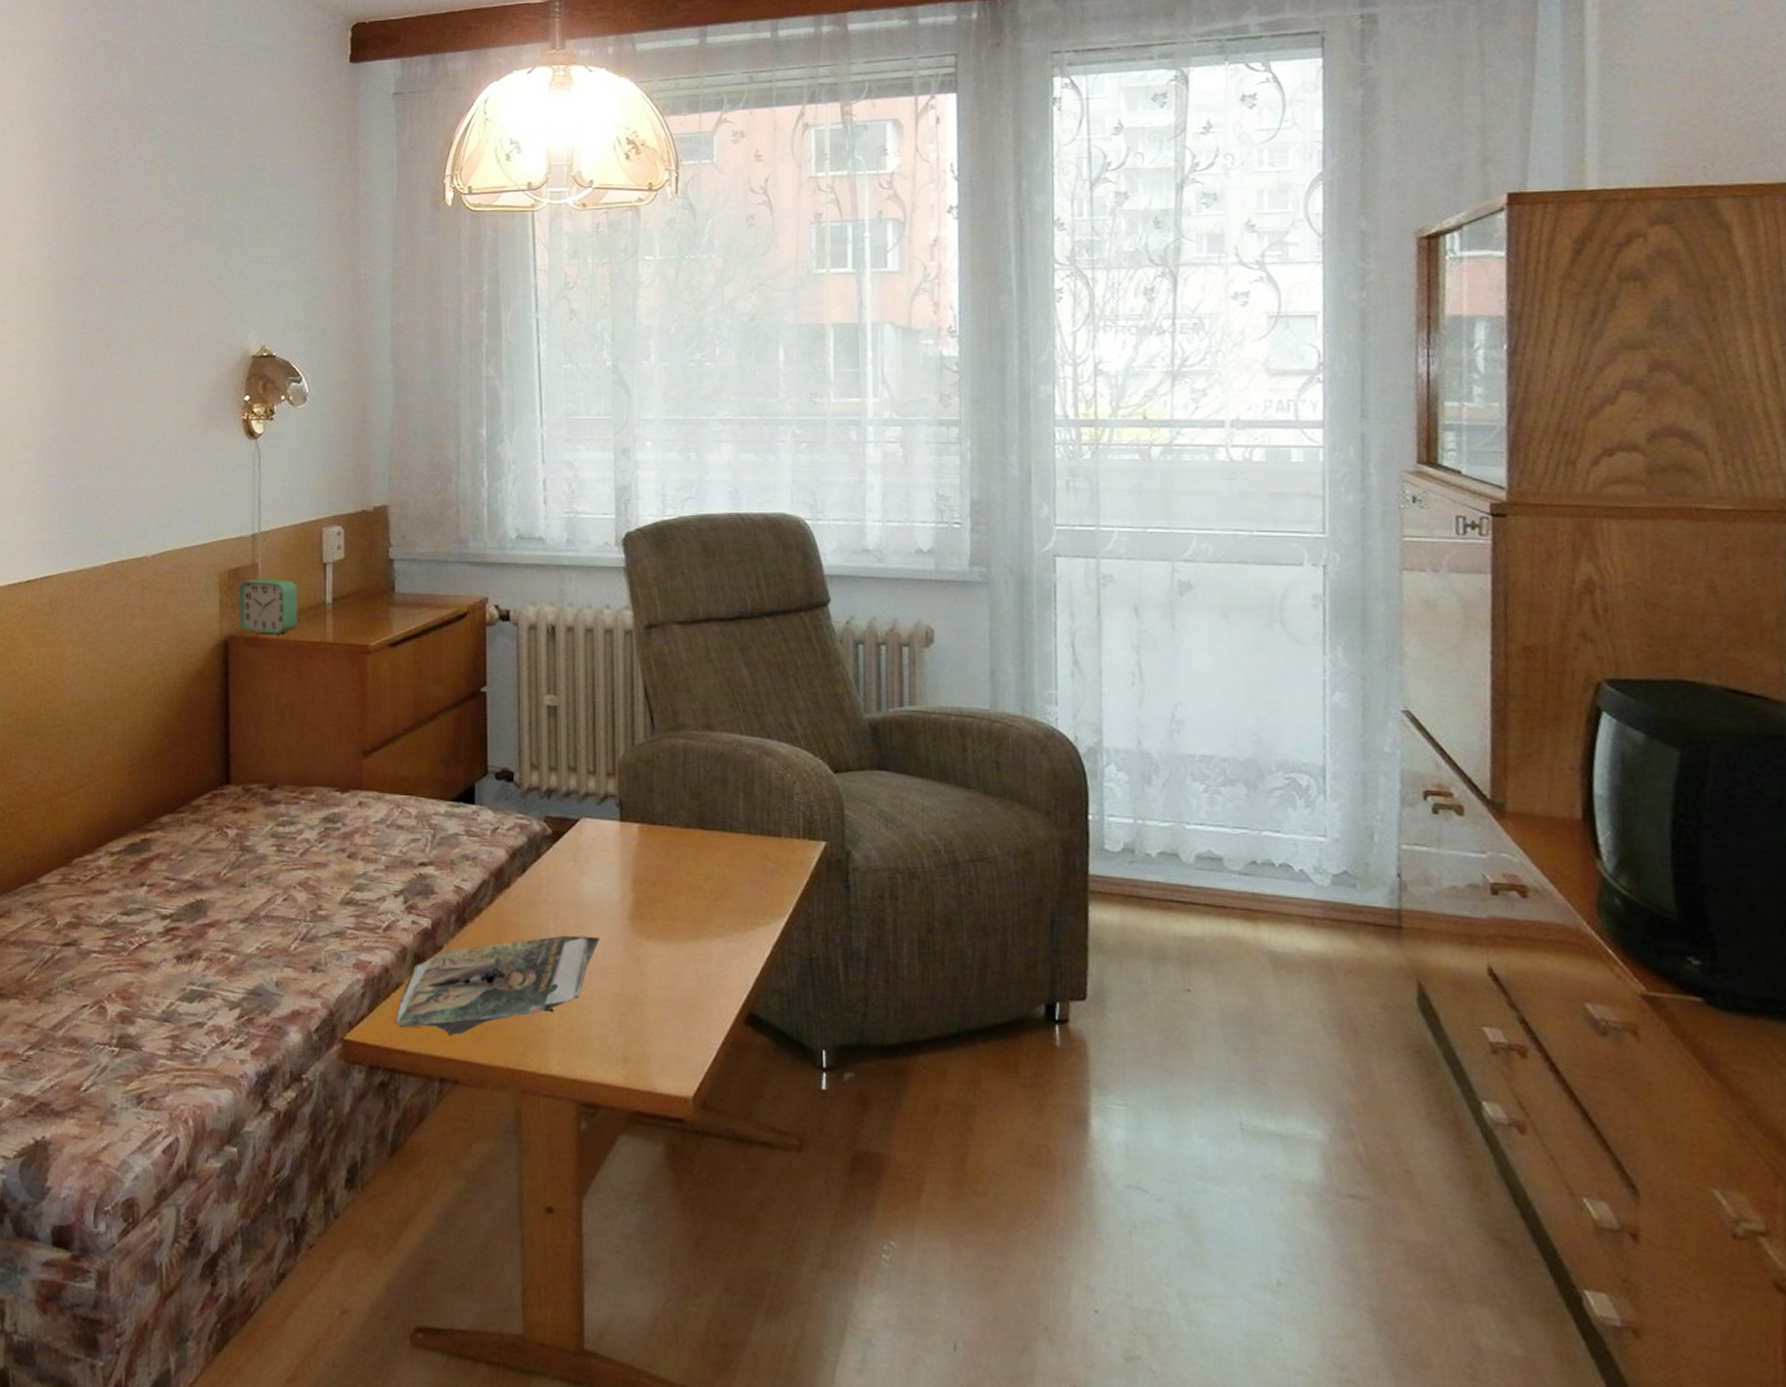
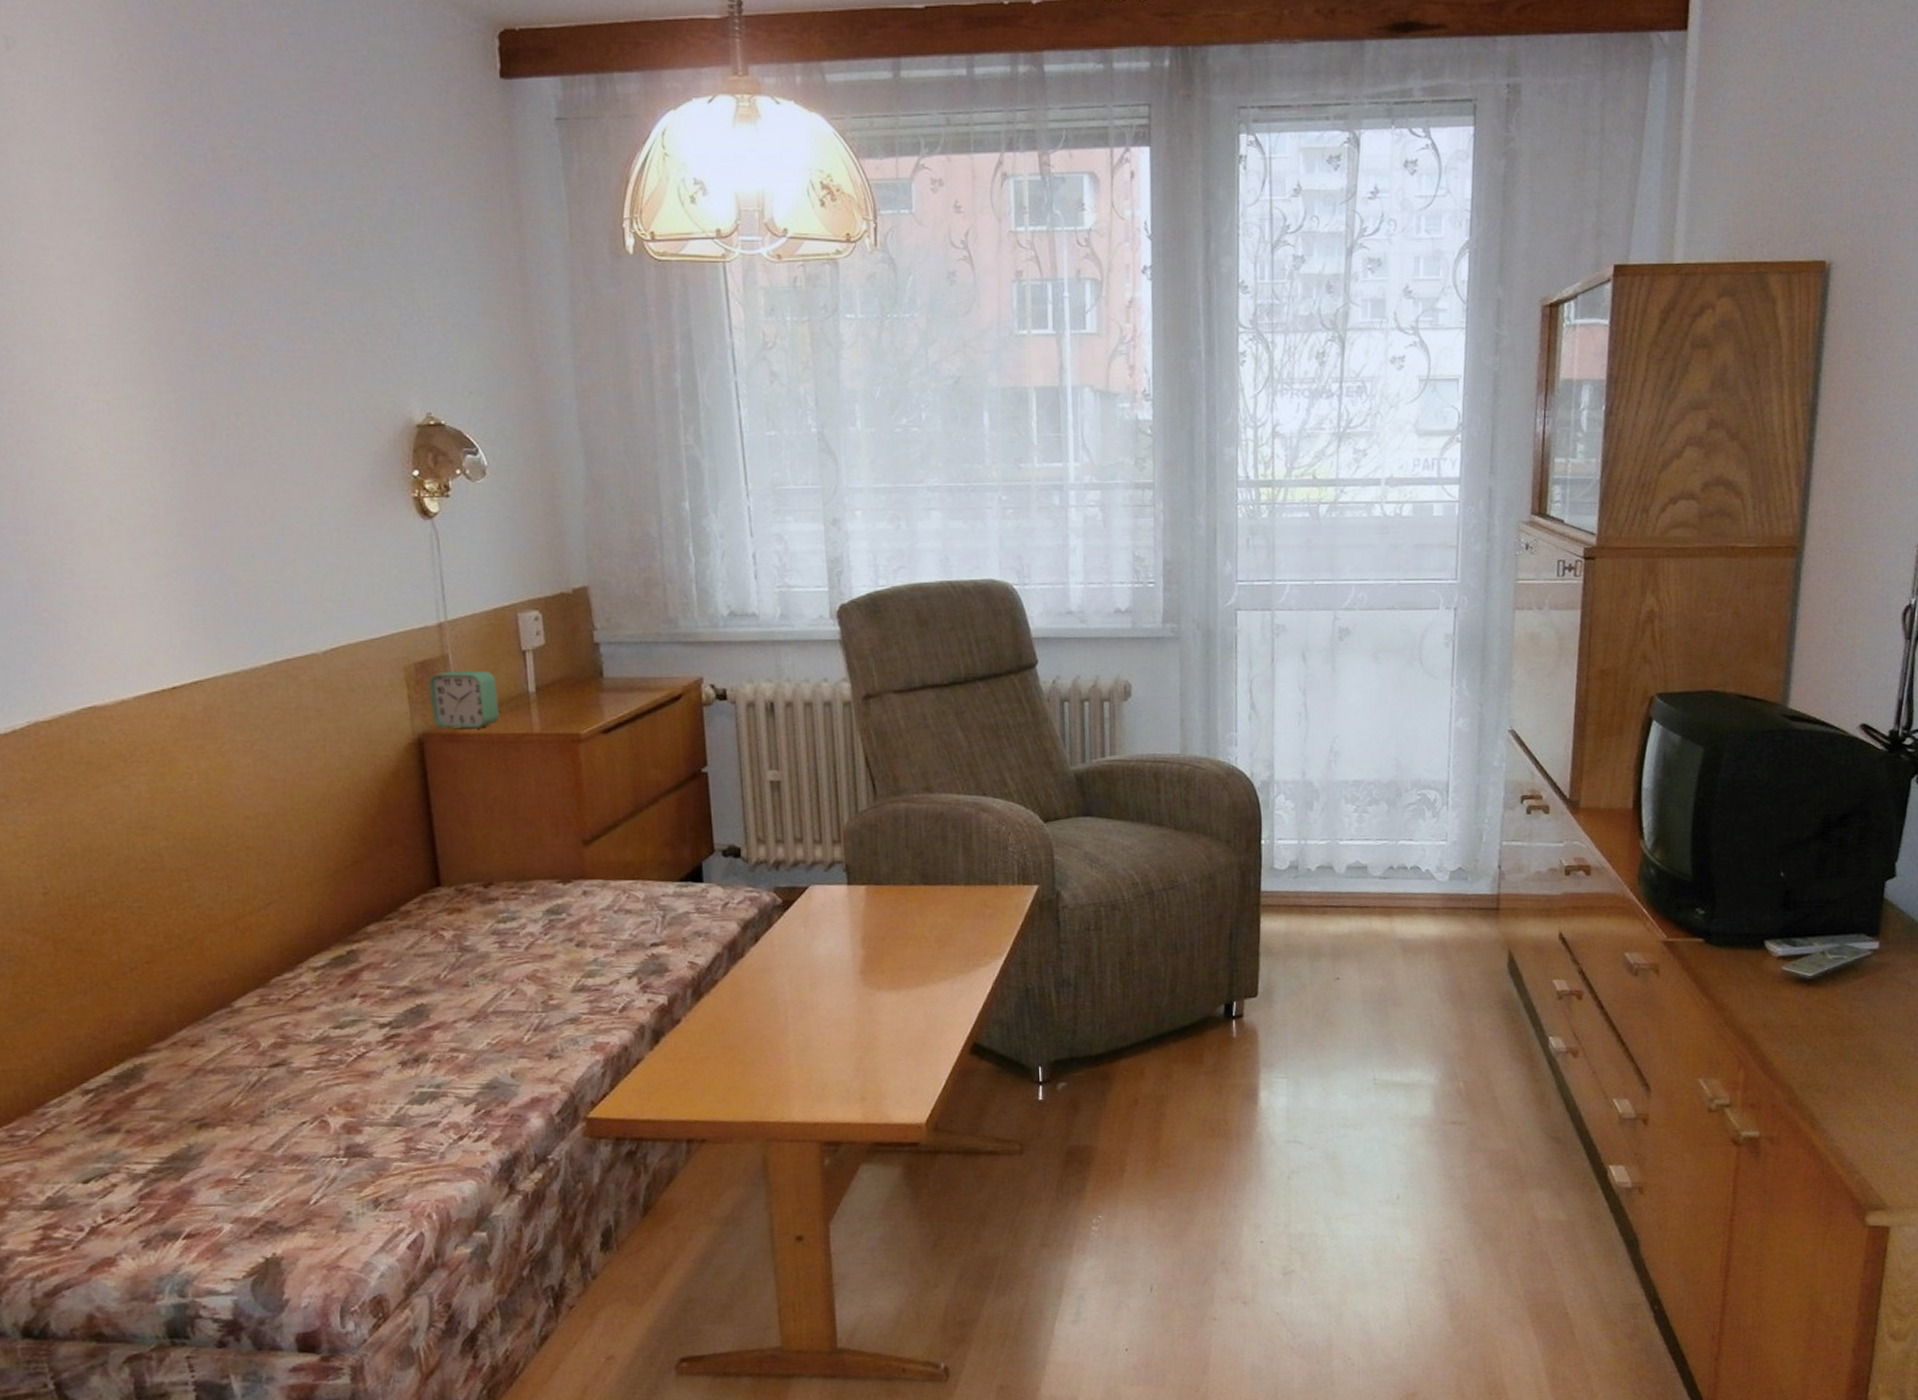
magazine: present [396,935,599,1037] -> none [639,993,833,1101]

